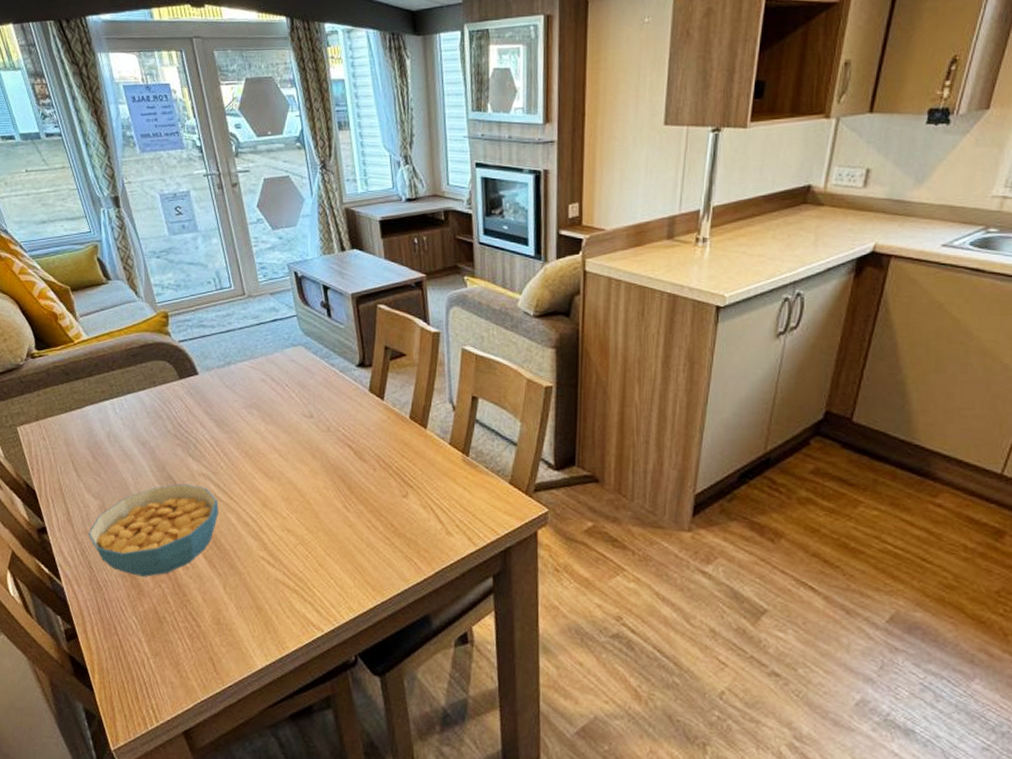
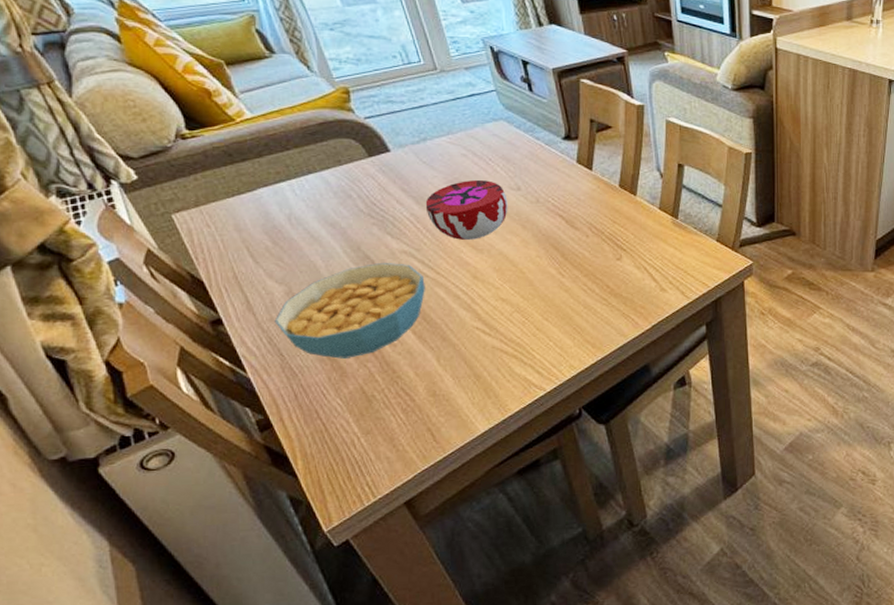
decorative bowl: none [225,406,300,466] -> present [425,180,508,240]

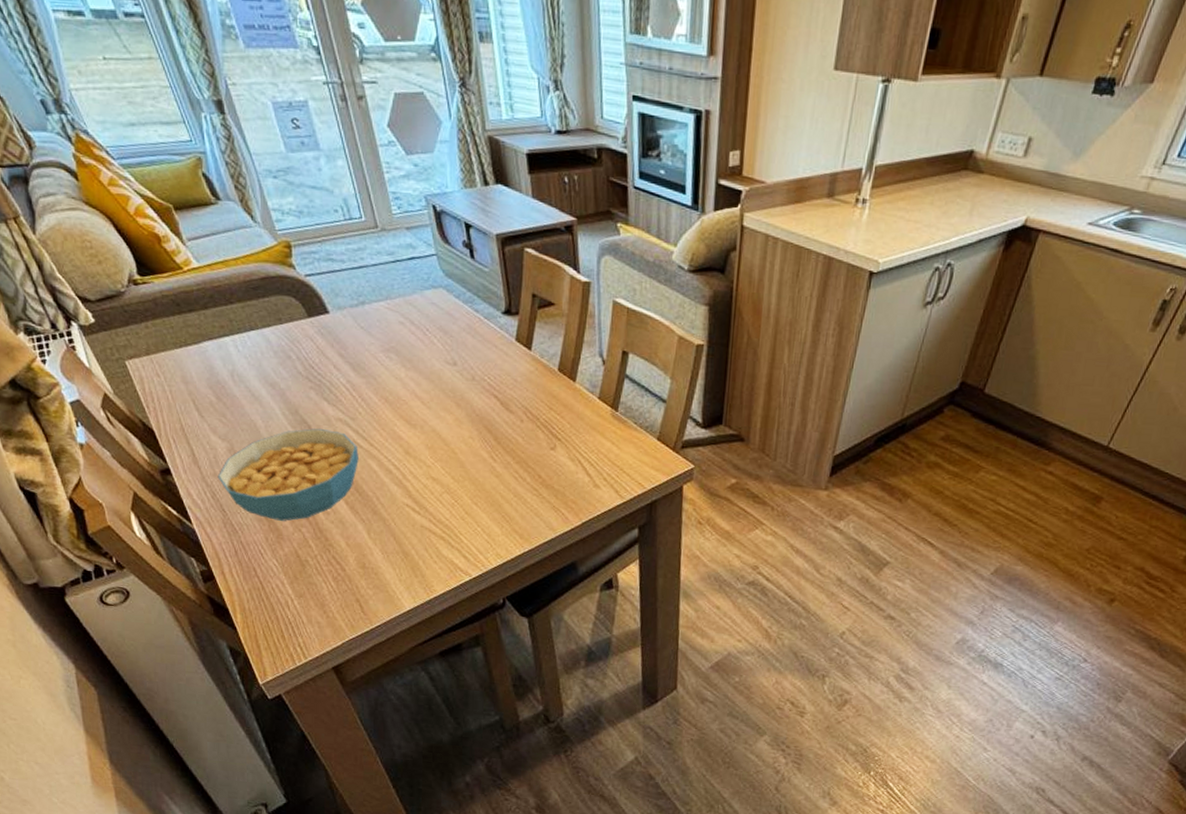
decorative bowl: present [425,180,508,240] -> none [362,350,443,414]

